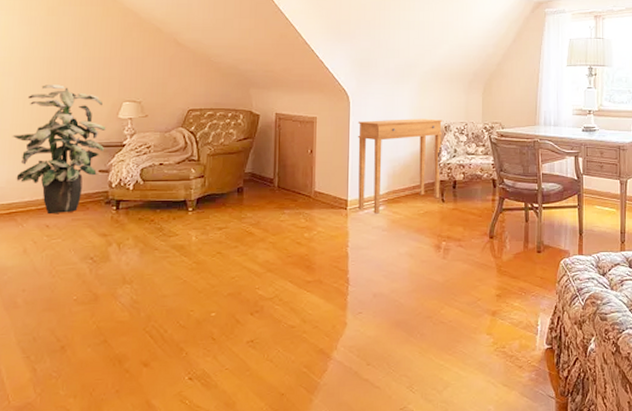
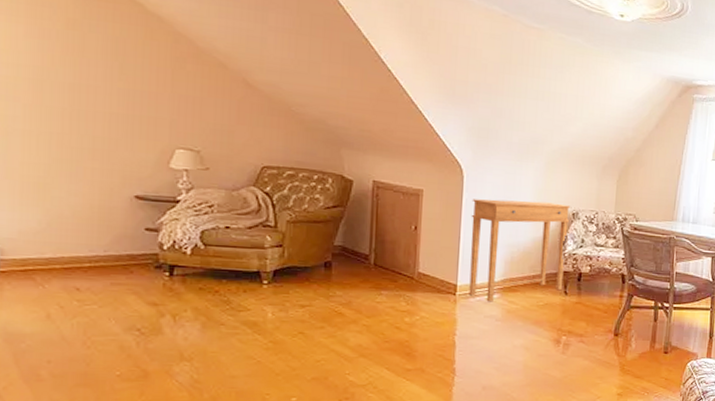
indoor plant: present [12,85,106,215] -> none [23,117,154,276]

